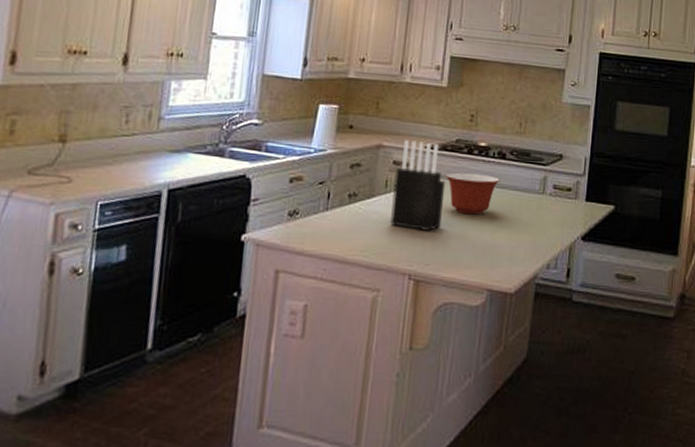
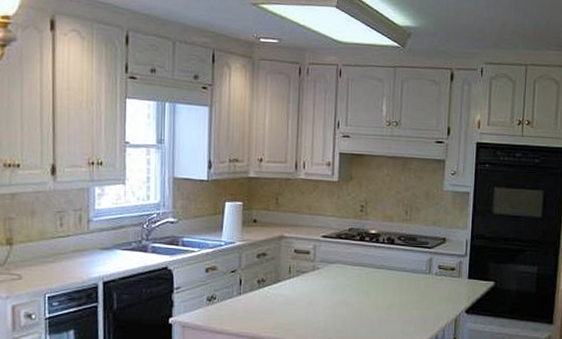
knife block: present [389,140,446,231] -> none [294,231,342,310]
mixing bowl: present [445,172,500,215] -> none [341,258,390,294]

